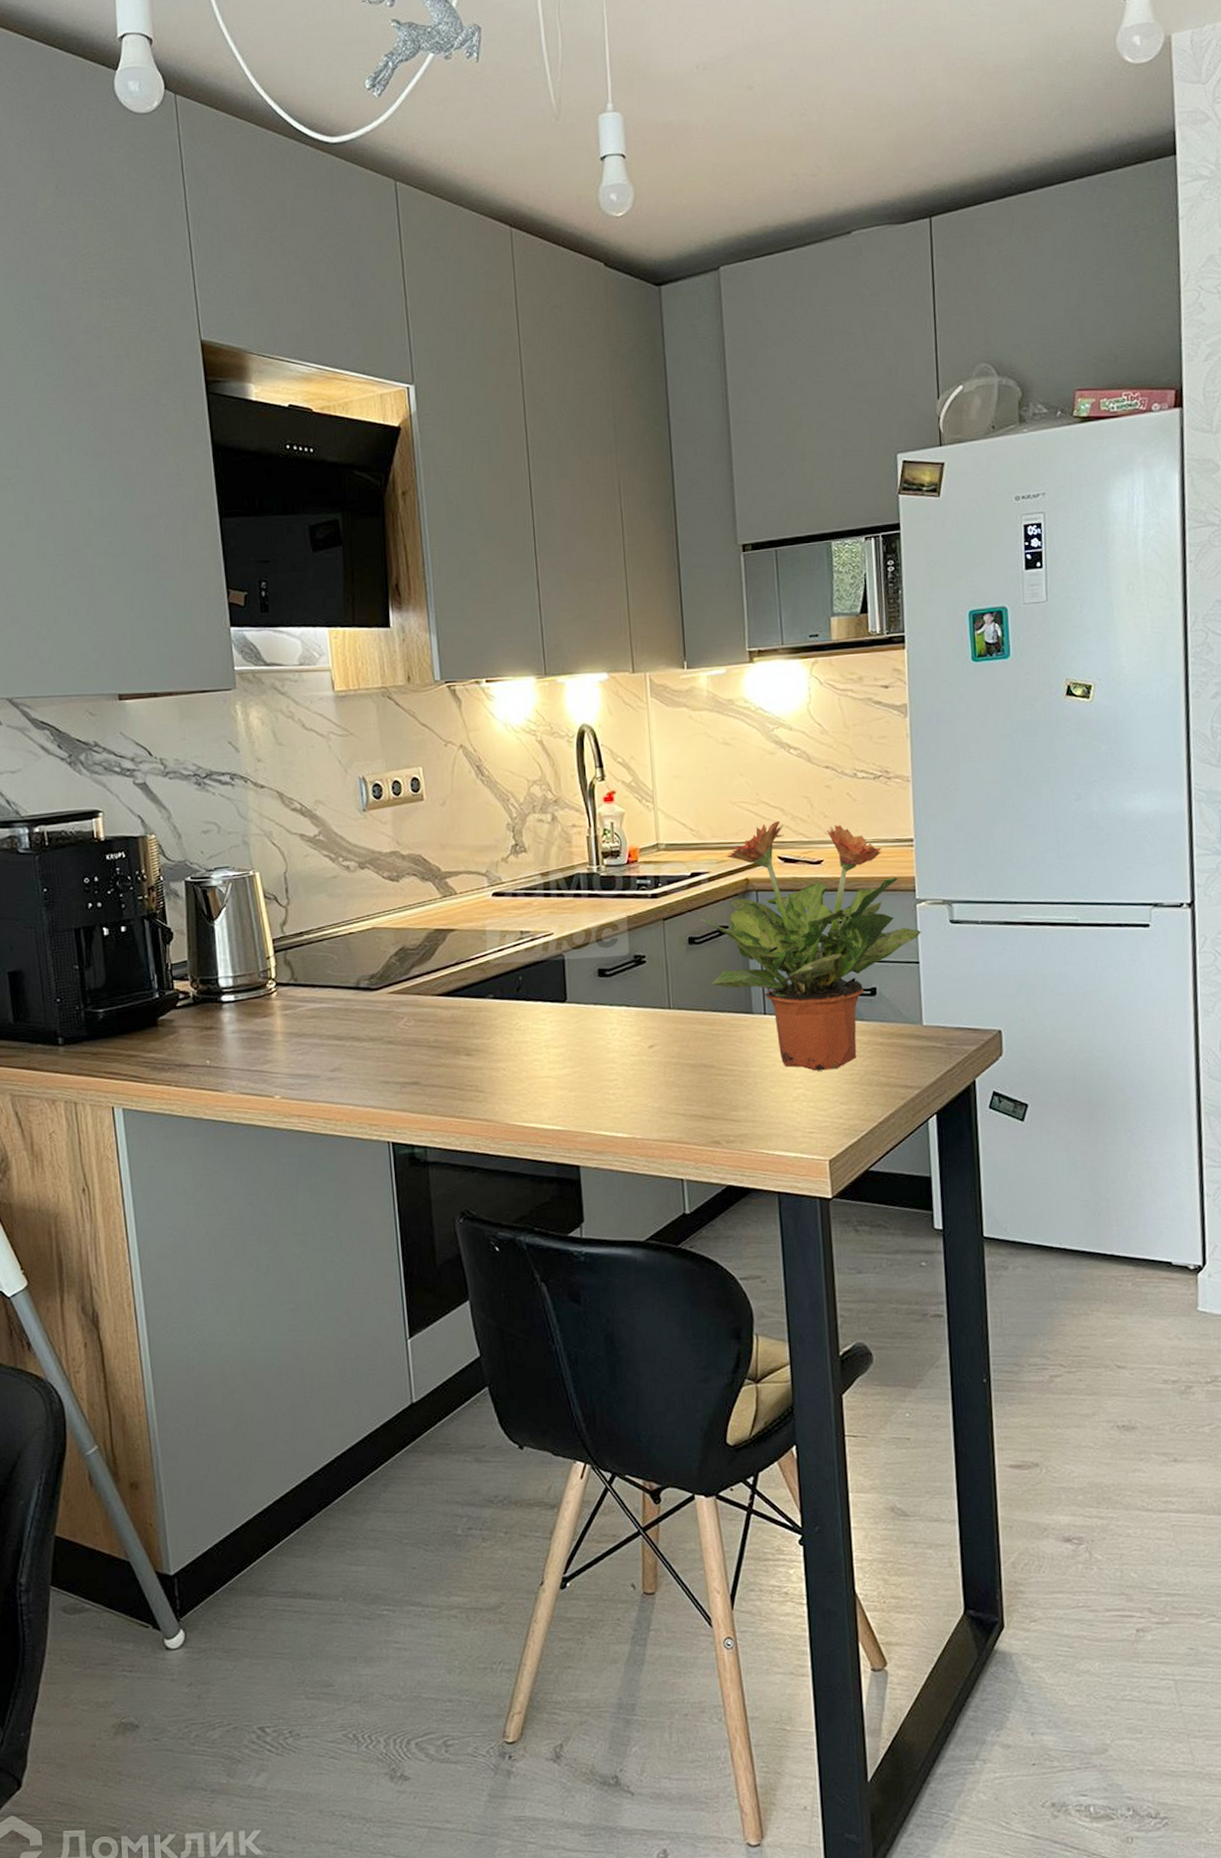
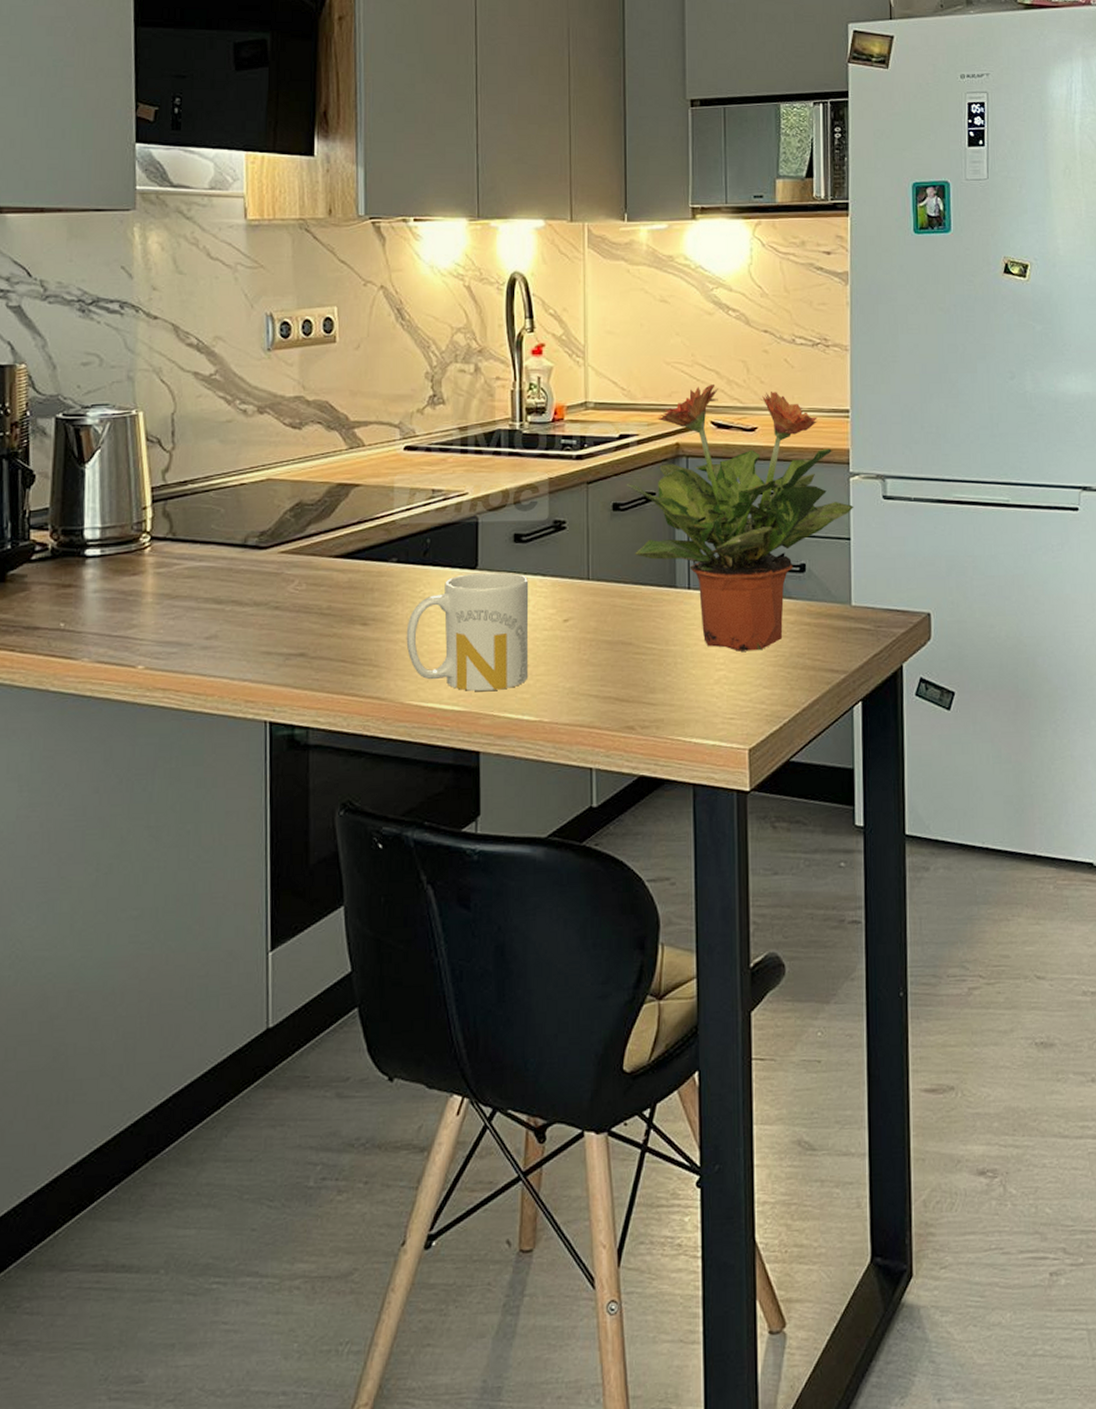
mug: none [506,1004,620,1112] -> present [406,572,529,691]

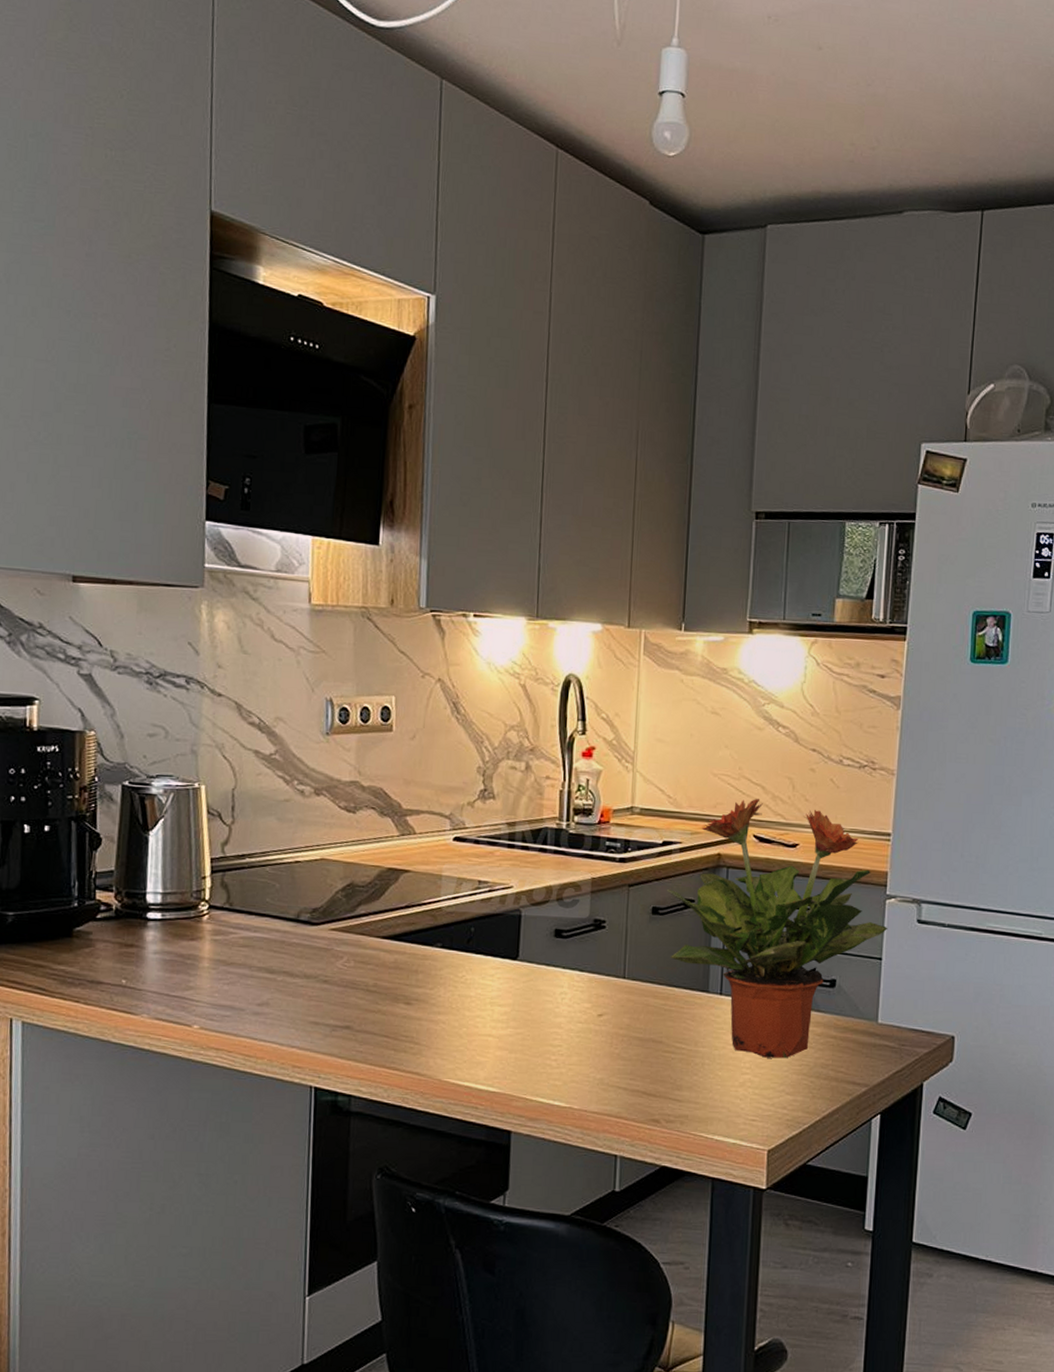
mug: present [406,572,529,691] -> none [446,963,567,1075]

